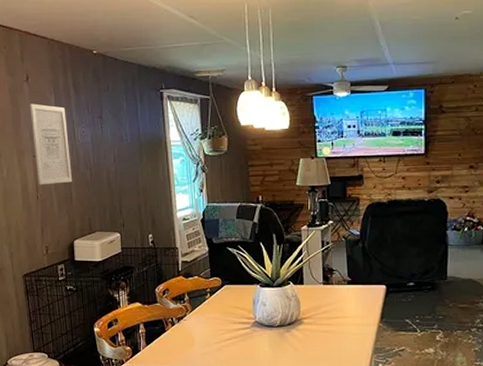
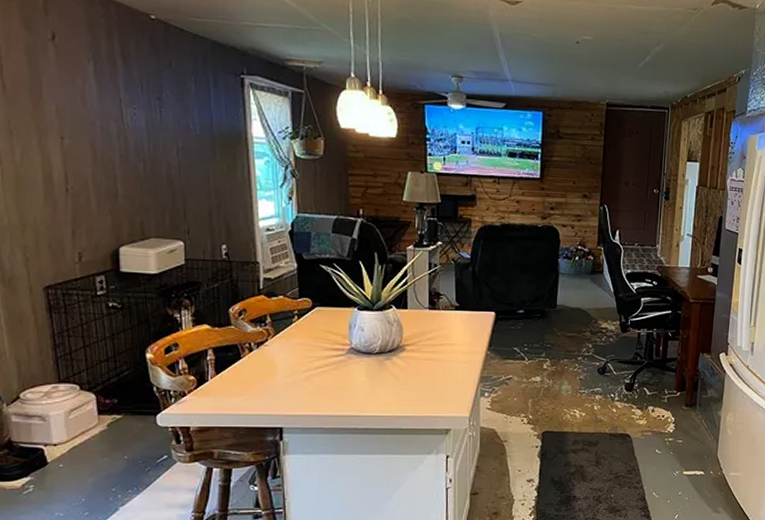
wall art: present [30,103,73,185] -> none [57,70,119,176]

